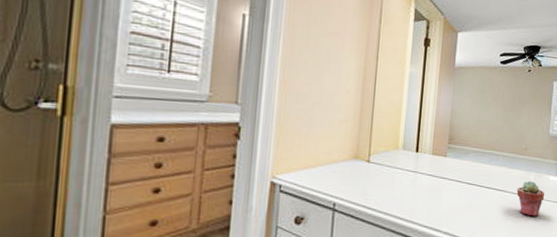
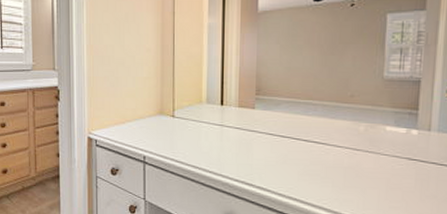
potted succulent: present [517,181,545,217] -> none [342,133,381,173]

